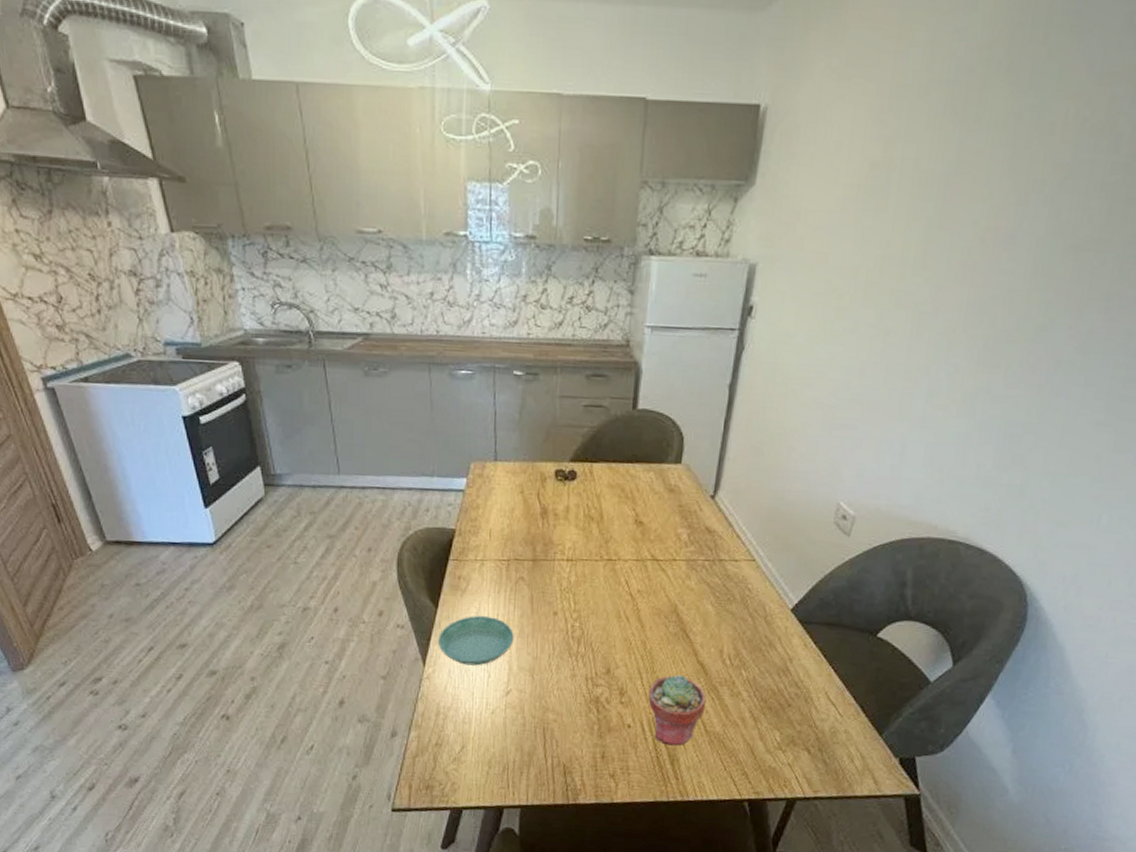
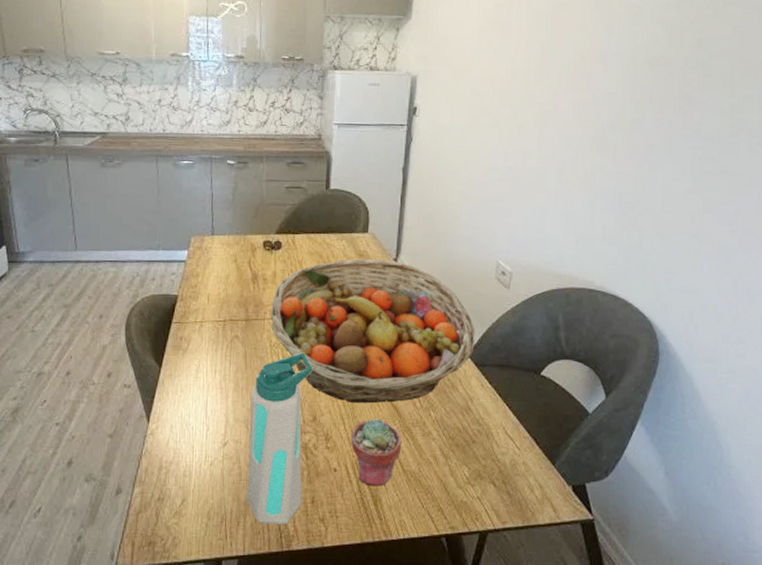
saucer: present [437,616,514,666] -> none [161,373,230,420]
water bottle: none [531,599,609,778] -> present [247,352,313,524]
fruit basket: none [561,494,803,658] -> present [270,259,475,404]

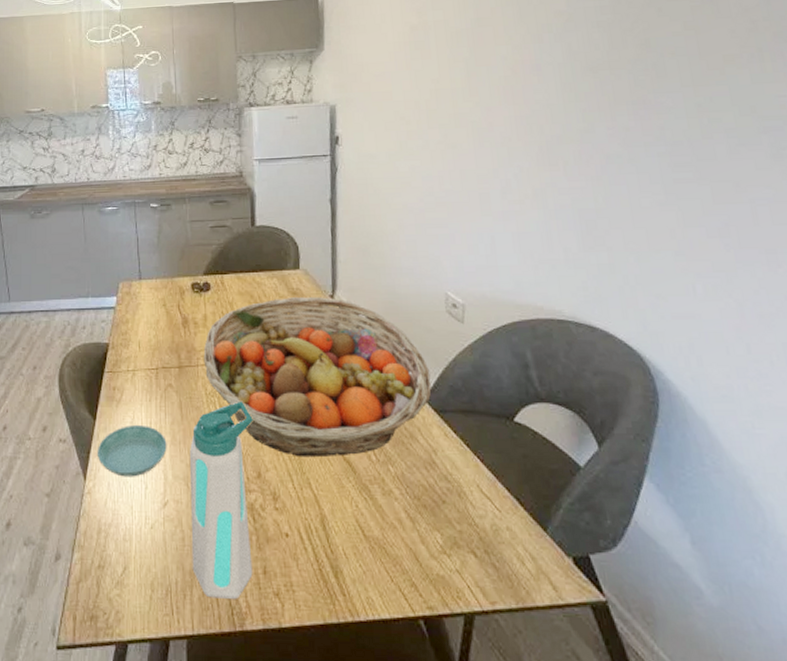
saucer: none [161,373,230,420] -> present [97,426,167,477]
potted succulent: present [351,418,402,486] -> none [301,474,360,555]

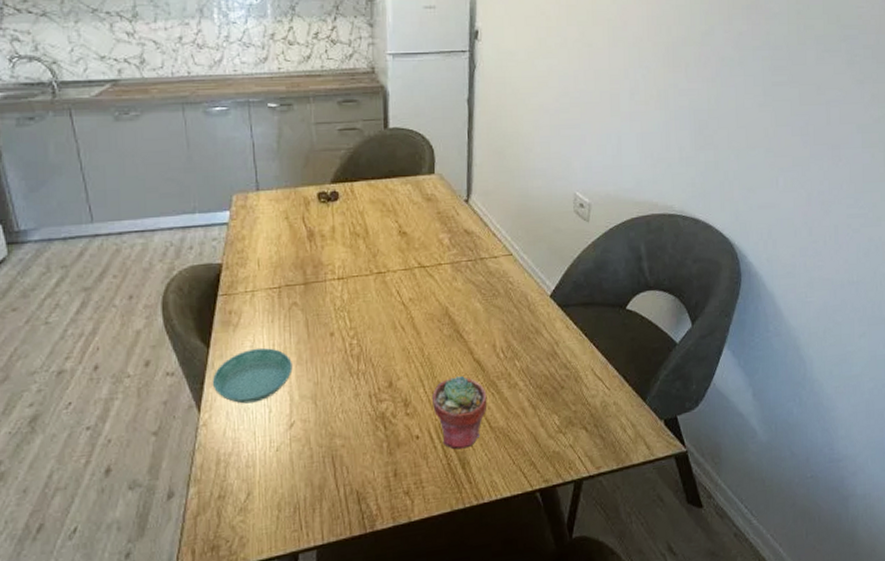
water bottle: present [189,401,253,599] -> none [317,313,385,508]
fruit basket: present [203,297,432,458] -> none [331,202,557,363]
potted succulent: none [301,474,360,555] -> present [432,375,487,450]

